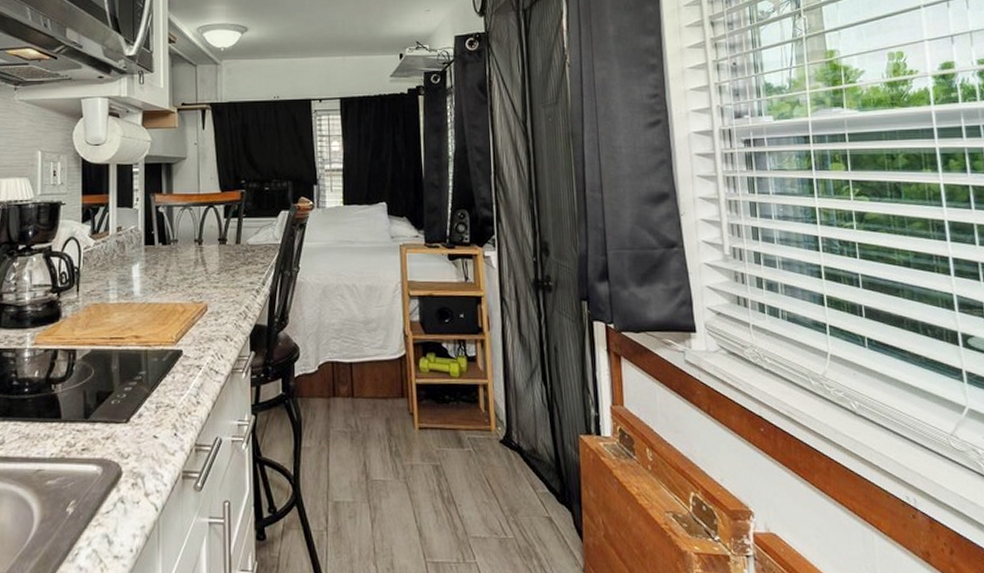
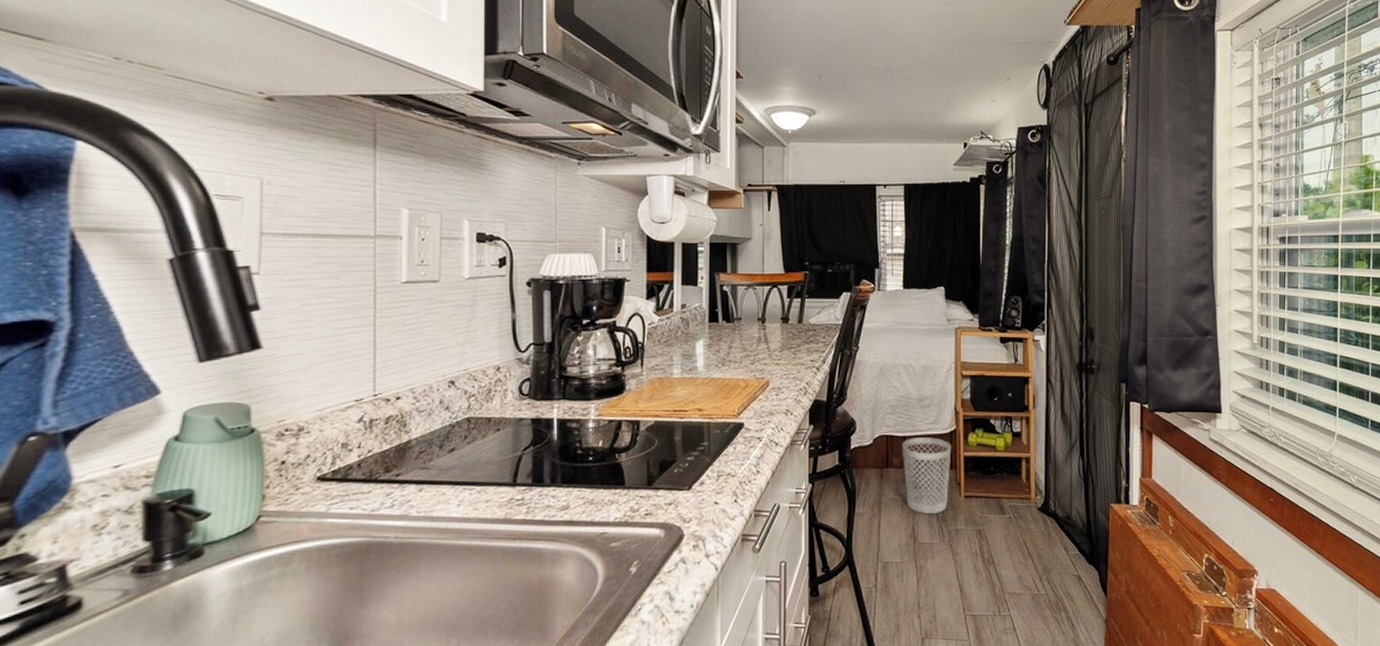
wastebasket: none [348,363,402,447] -> present [902,437,952,514]

